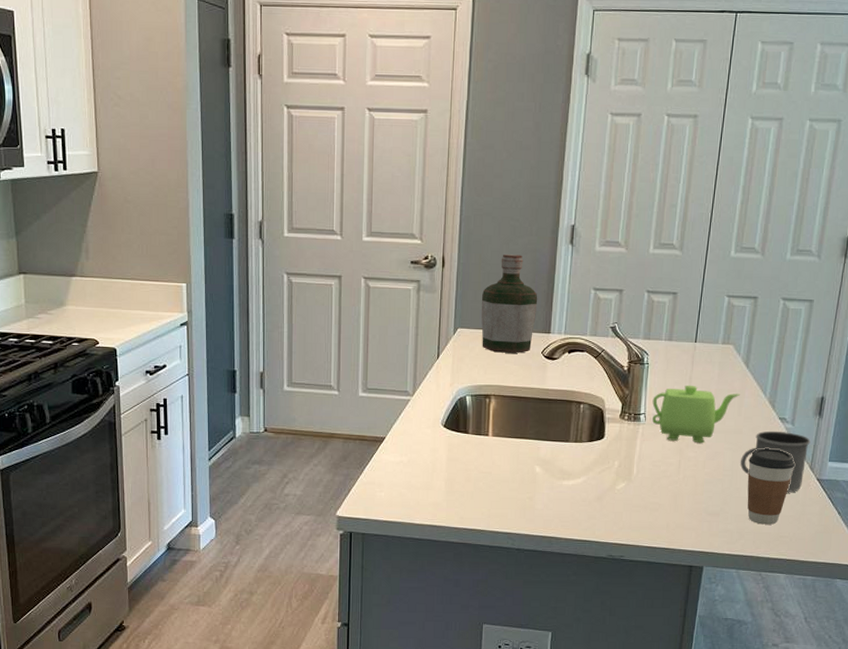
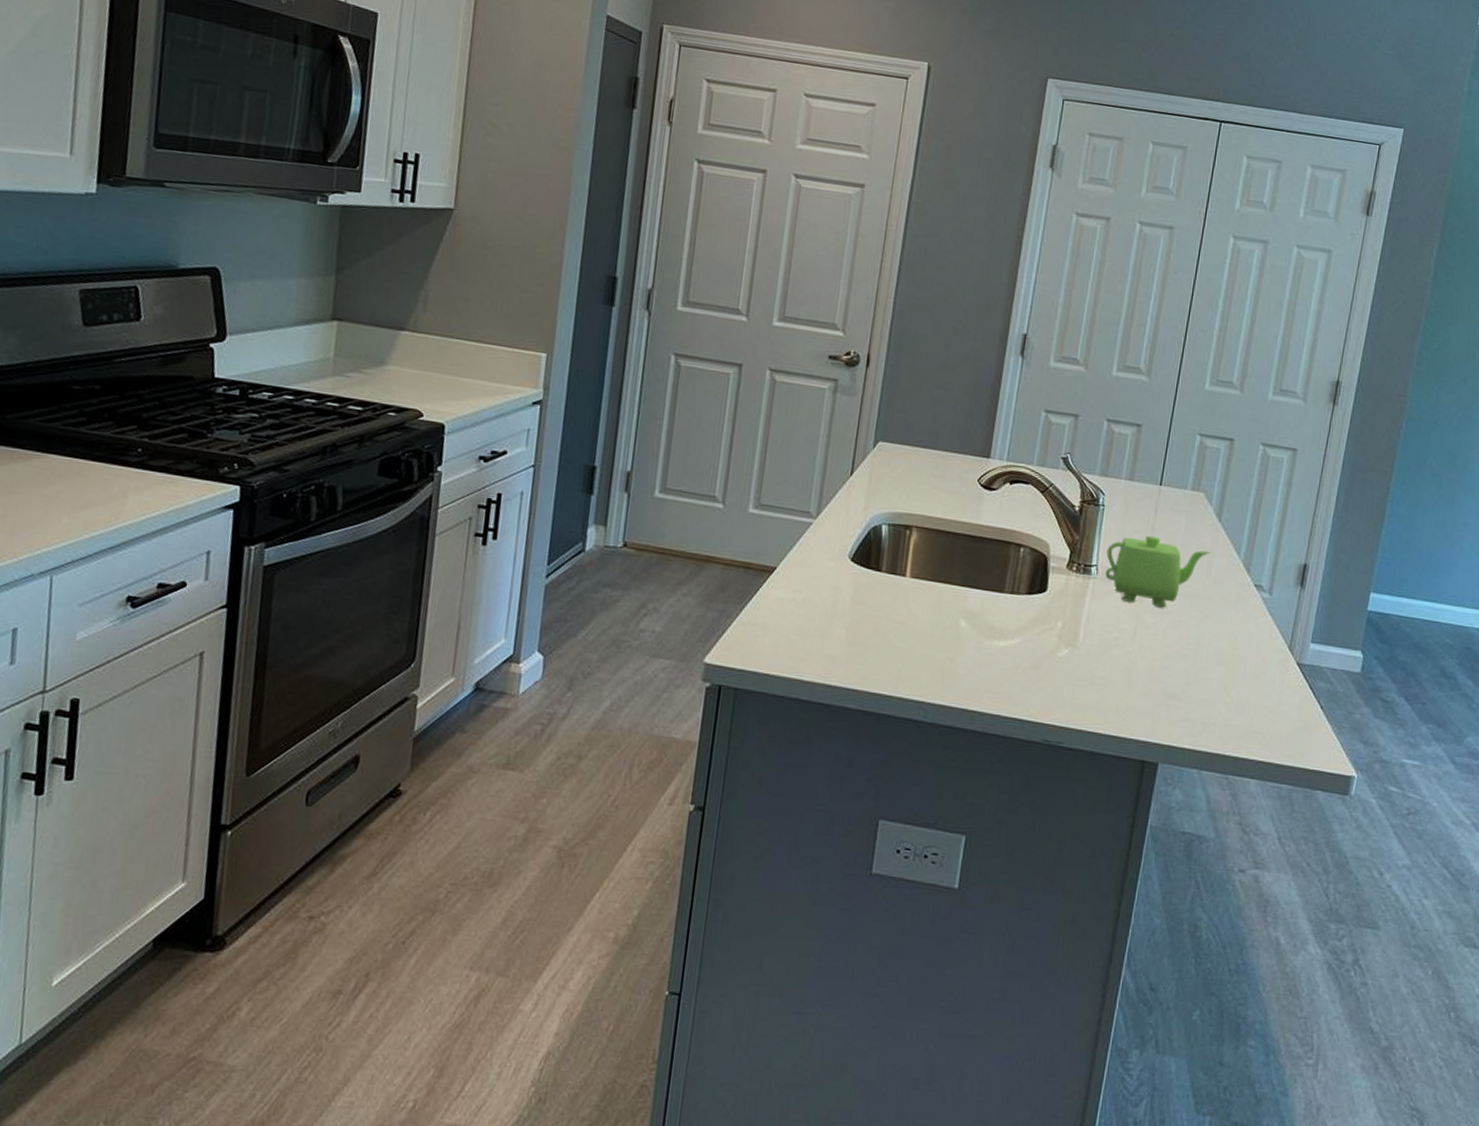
bottle: present [481,254,538,353] -> none [906,359,978,479]
mug: present [740,430,811,492] -> none [1207,599,1290,677]
coffee cup: present [747,448,795,525] -> none [1214,620,1271,716]

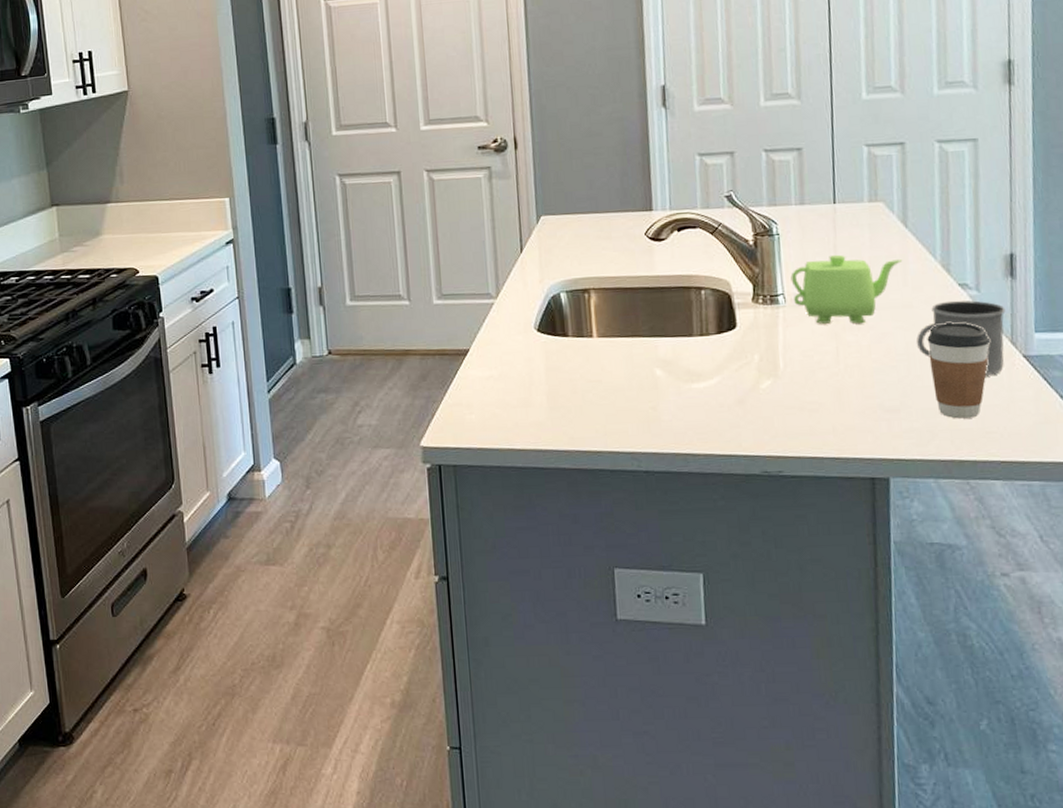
mug: none [1207,599,1290,677] -> present [917,300,1006,375]
coffee cup: none [1214,620,1271,716] -> present [927,322,990,419]

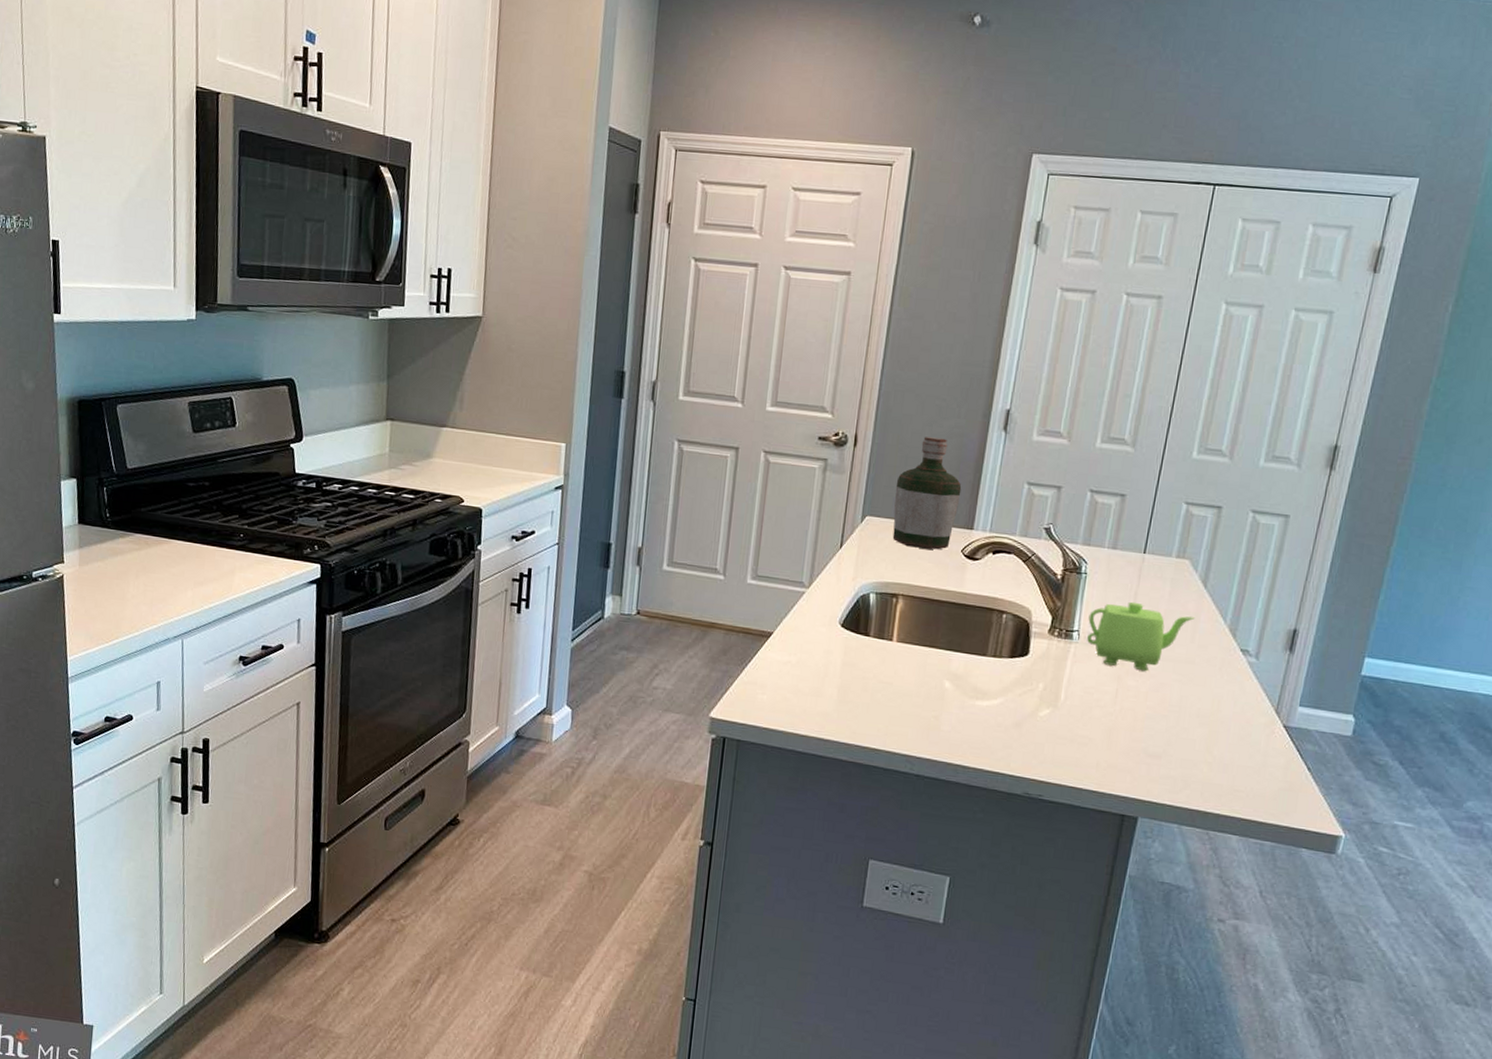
bottle: none [564,125,633,240] -> present [892,437,962,550]
mug: present [917,300,1006,375] -> none [1190,663,1278,739]
coffee cup: present [927,322,990,419] -> none [1196,683,1257,775]

